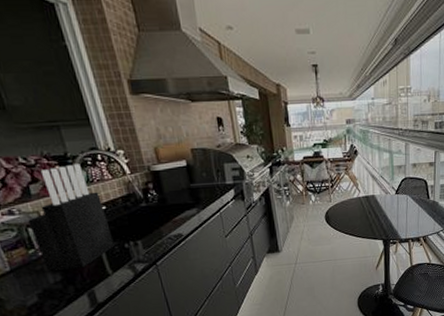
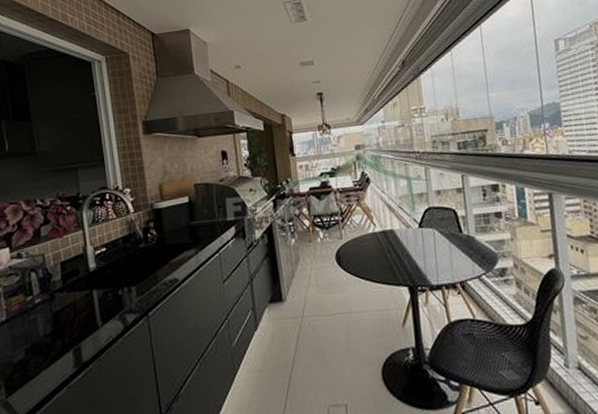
knife block: present [28,164,115,272] -> none [32,204,108,323]

